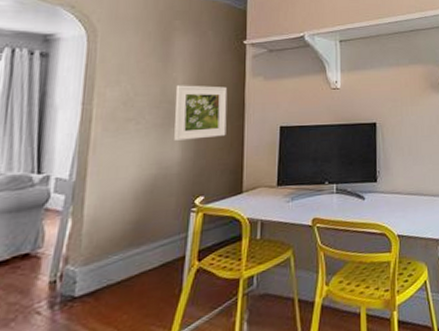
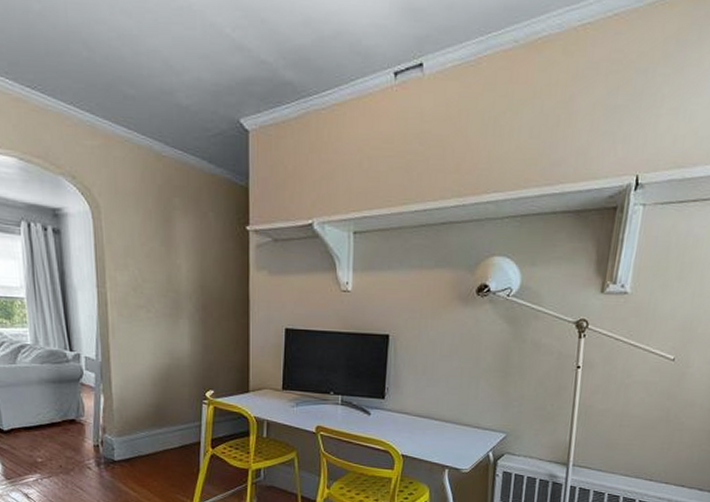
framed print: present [174,85,228,141] -> none [180,274,232,334]

